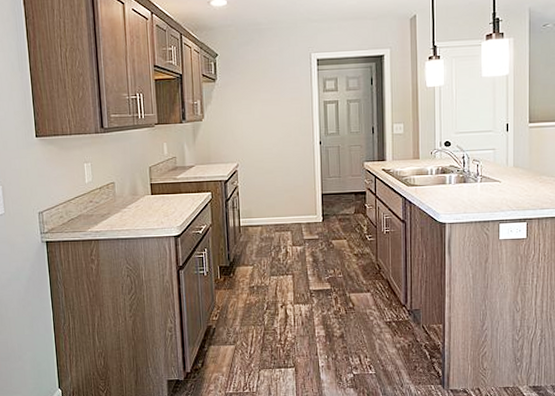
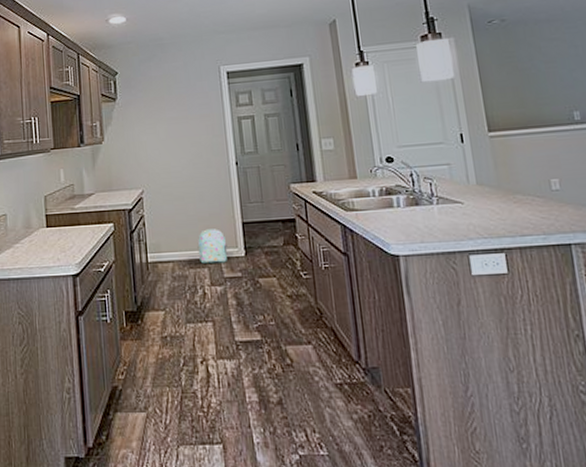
backpack: none [283,199,308,228] -> present [197,229,228,264]

